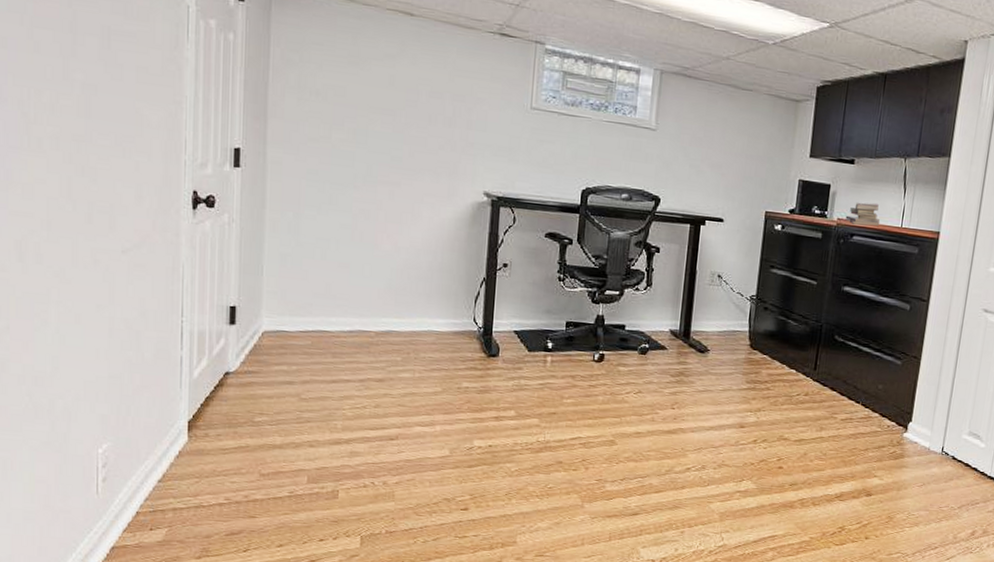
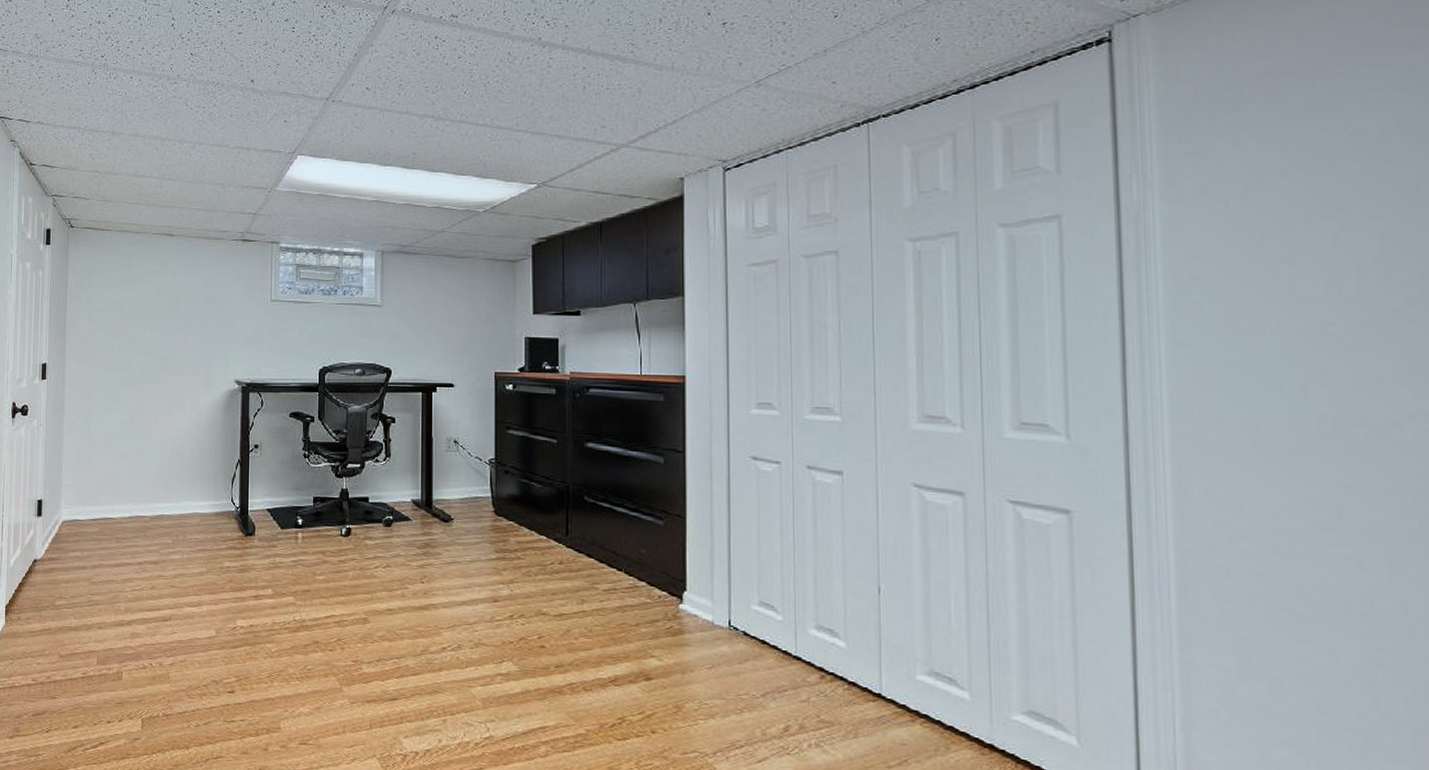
books: present [845,202,880,227] -> none [578,352,617,378]

